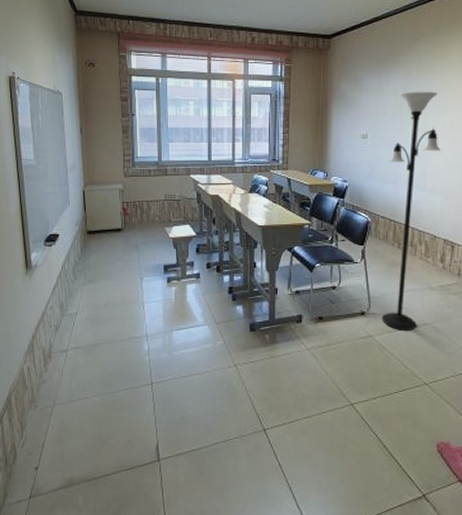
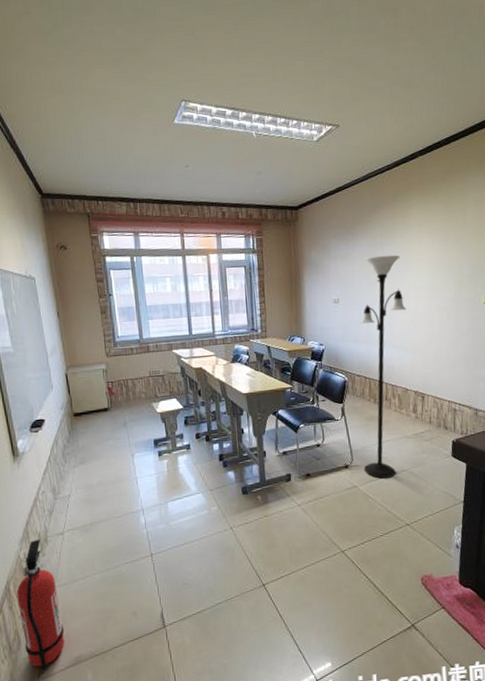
fire extinguisher: none [17,354,60,489] -> present [16,539,65,671]

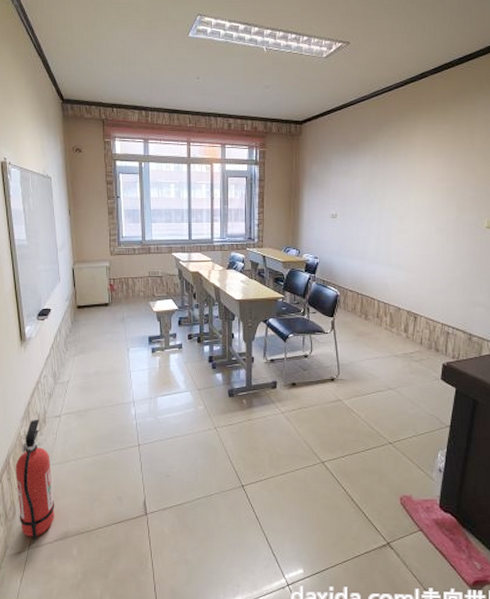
floor lamp: present [360,255,406,479] -> none [349,173,405,395]

